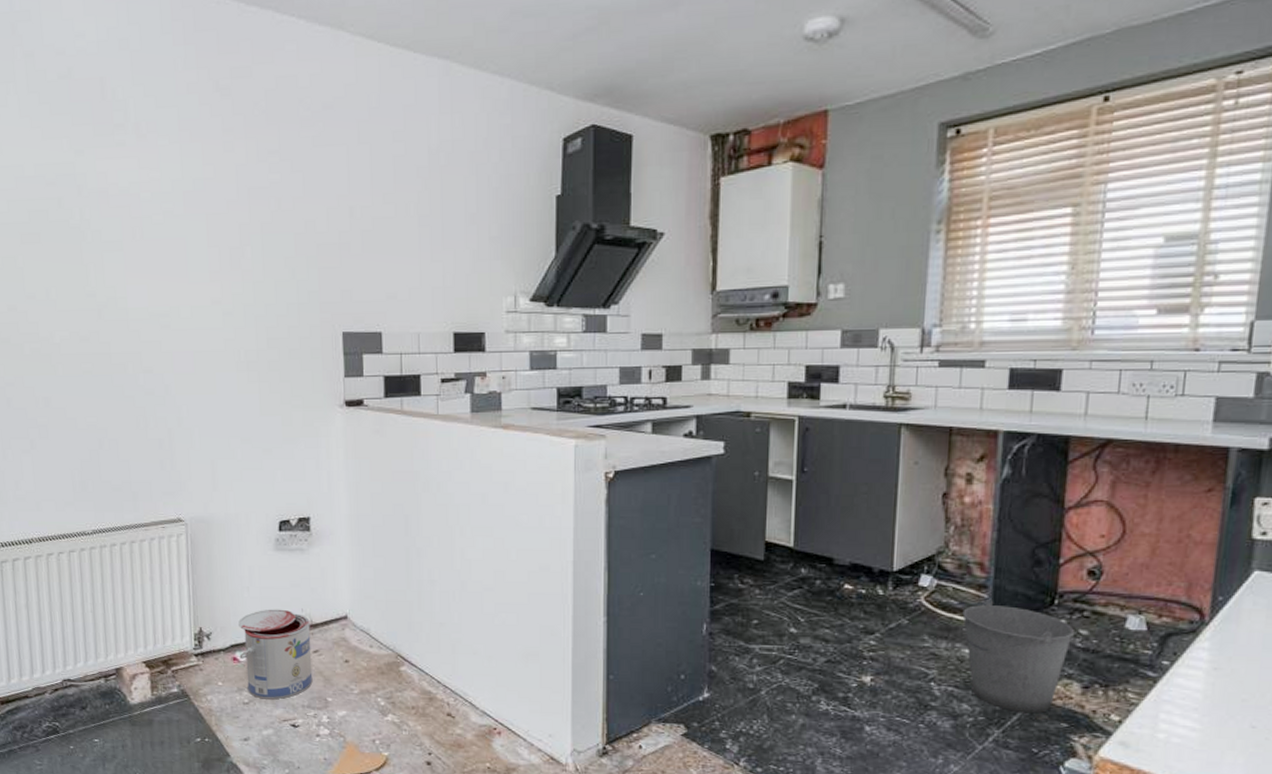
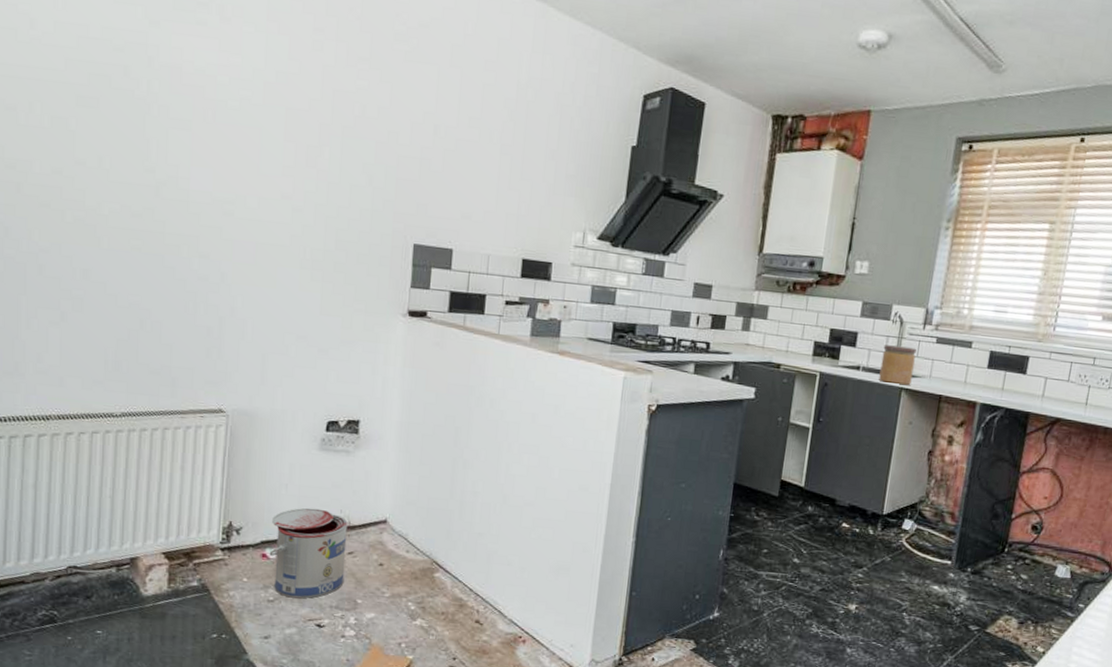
jar: none [871,376,914,419] -> present [879,345,917,385]
bucket: present [962,600,1074,714] -> none [932,544,1017,644]

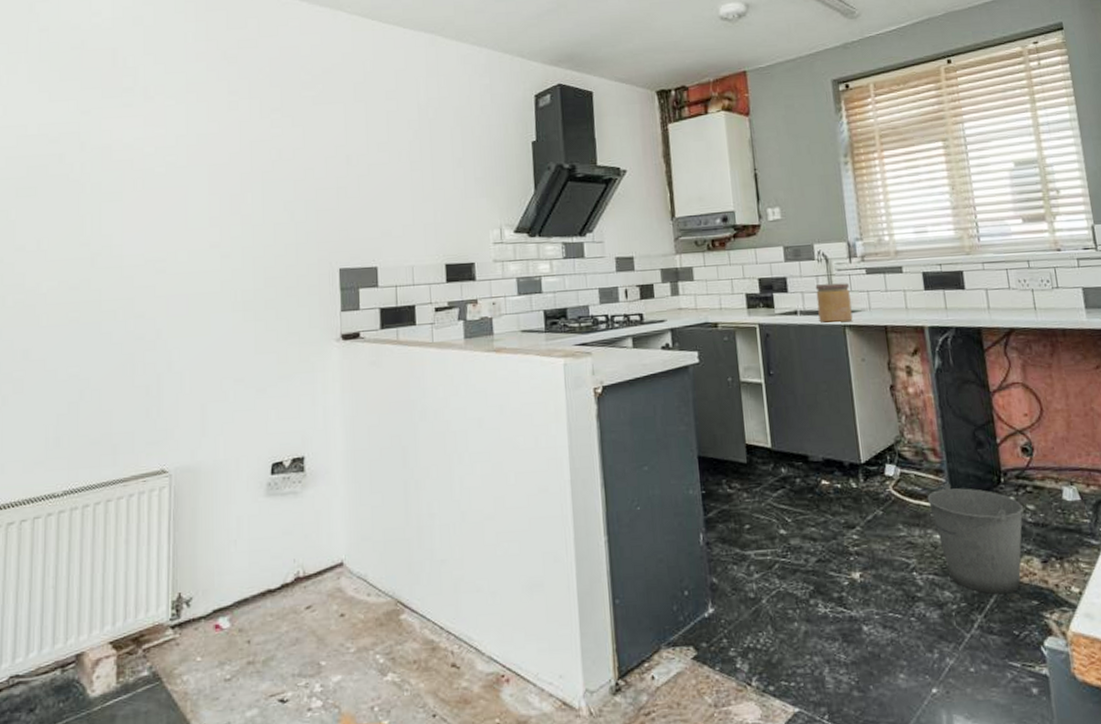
paint can: present [269,508,348,599] -> none [222,562,305,672]
bucket: none [932,544,1017,644] -> present [927,483,1023,595]

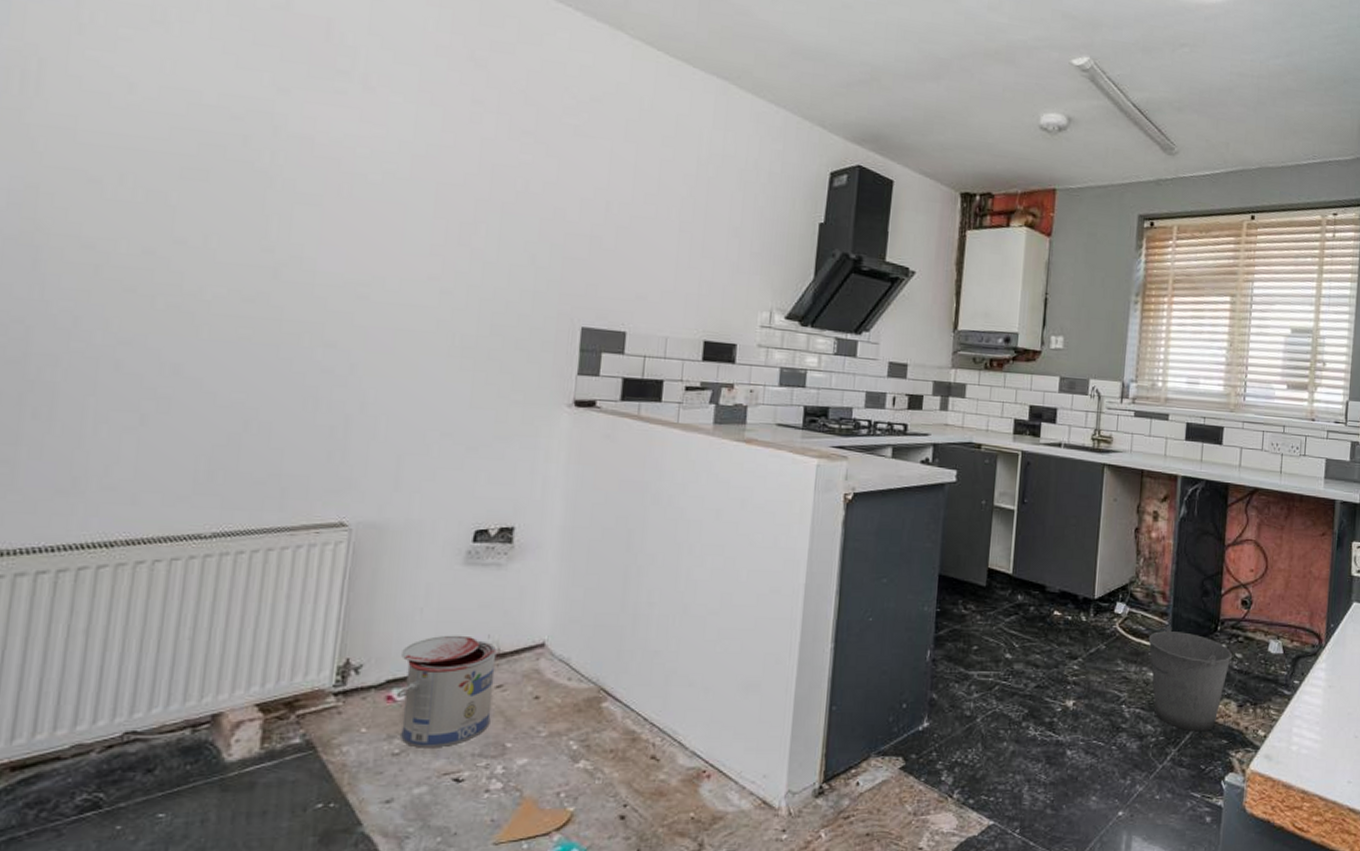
paint can: none [222,562,305,672] -> present [396,635,497,748]
jar: present [815,283,853,323] -> none [1081,420,1116,460]

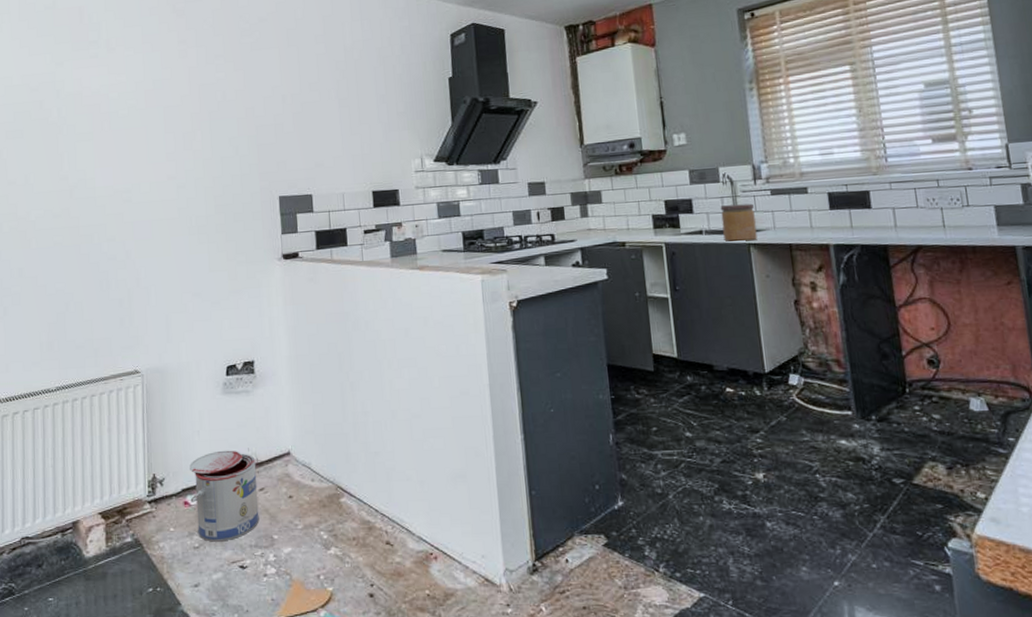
jar: none [1081,420,1116,460] -> present [720,203,758,241]
bucket: present [1148,626,1232,732] -> none [830,393,928,498]

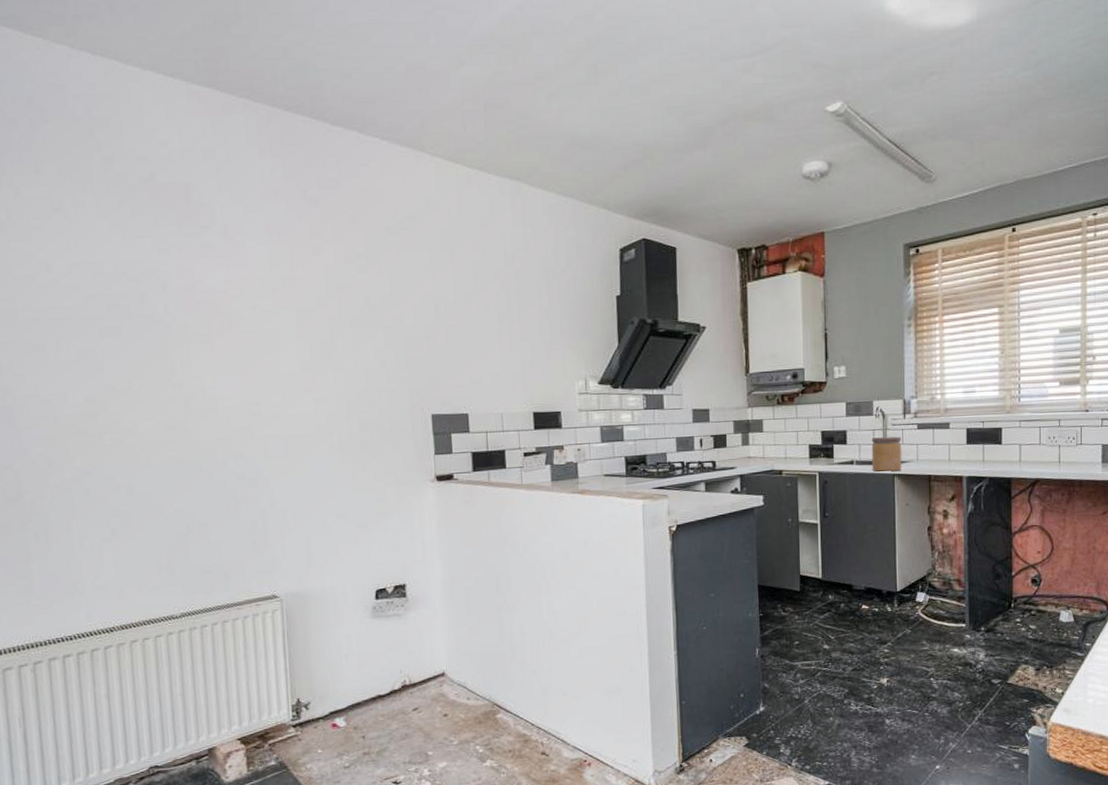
paint can: present [188,450,260,542] -> none [336,672,413,761]

